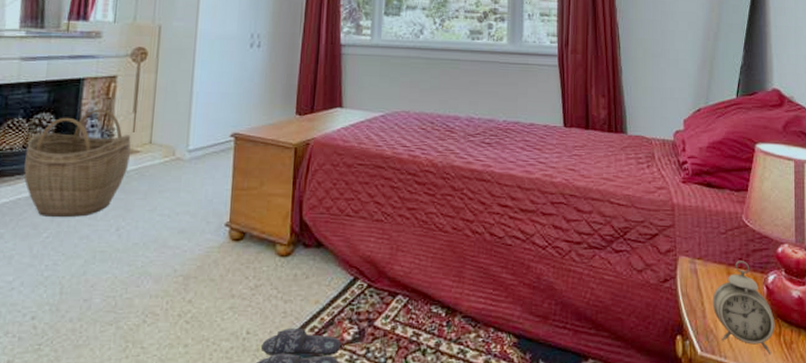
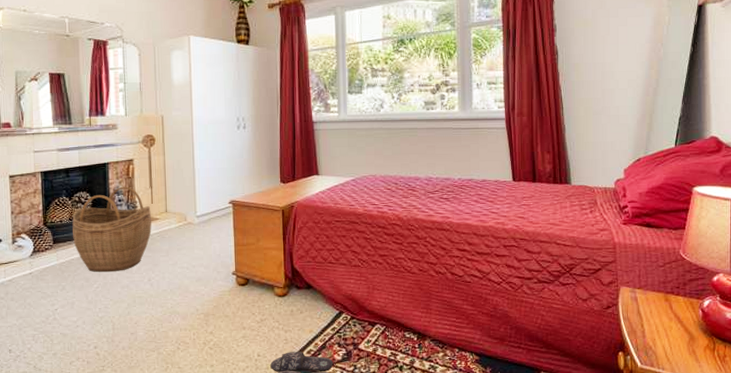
alarm clock: present [712,261,775,355] -> none [651,289,710,367]

